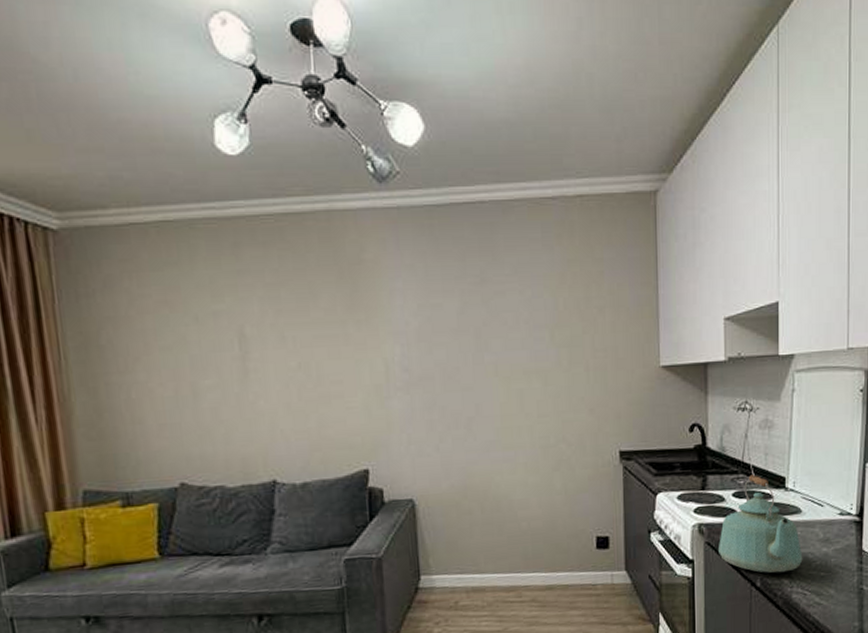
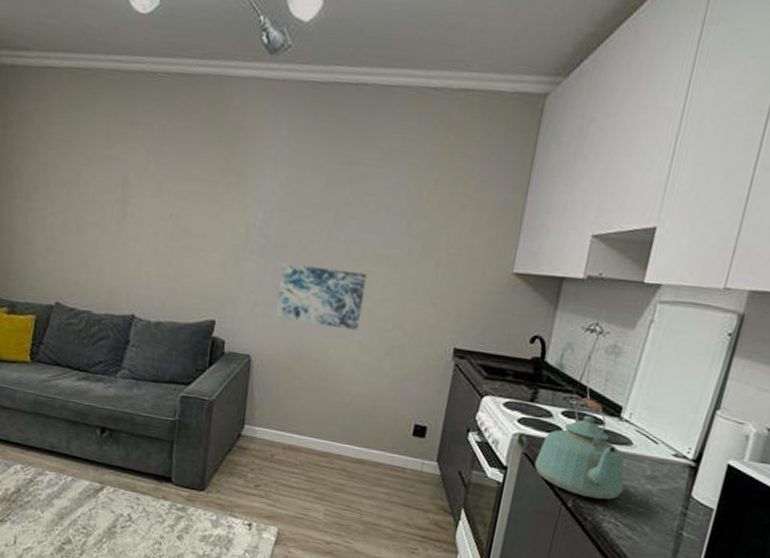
wall art: none [430,391,522,455] -> present [276,263,367,331]

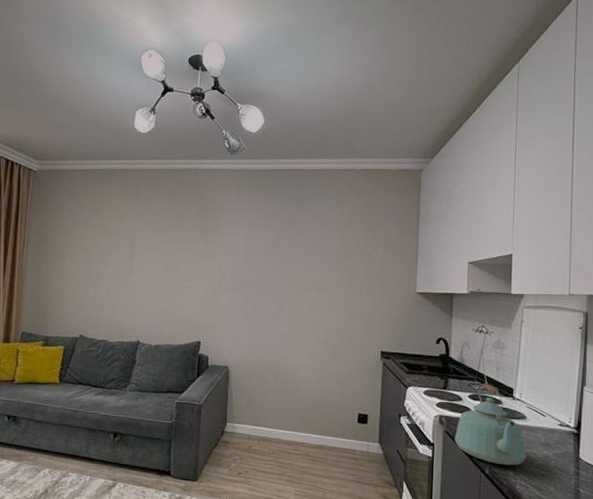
wall art: present [276,263,367,331] -> none [246,295,310,342]

